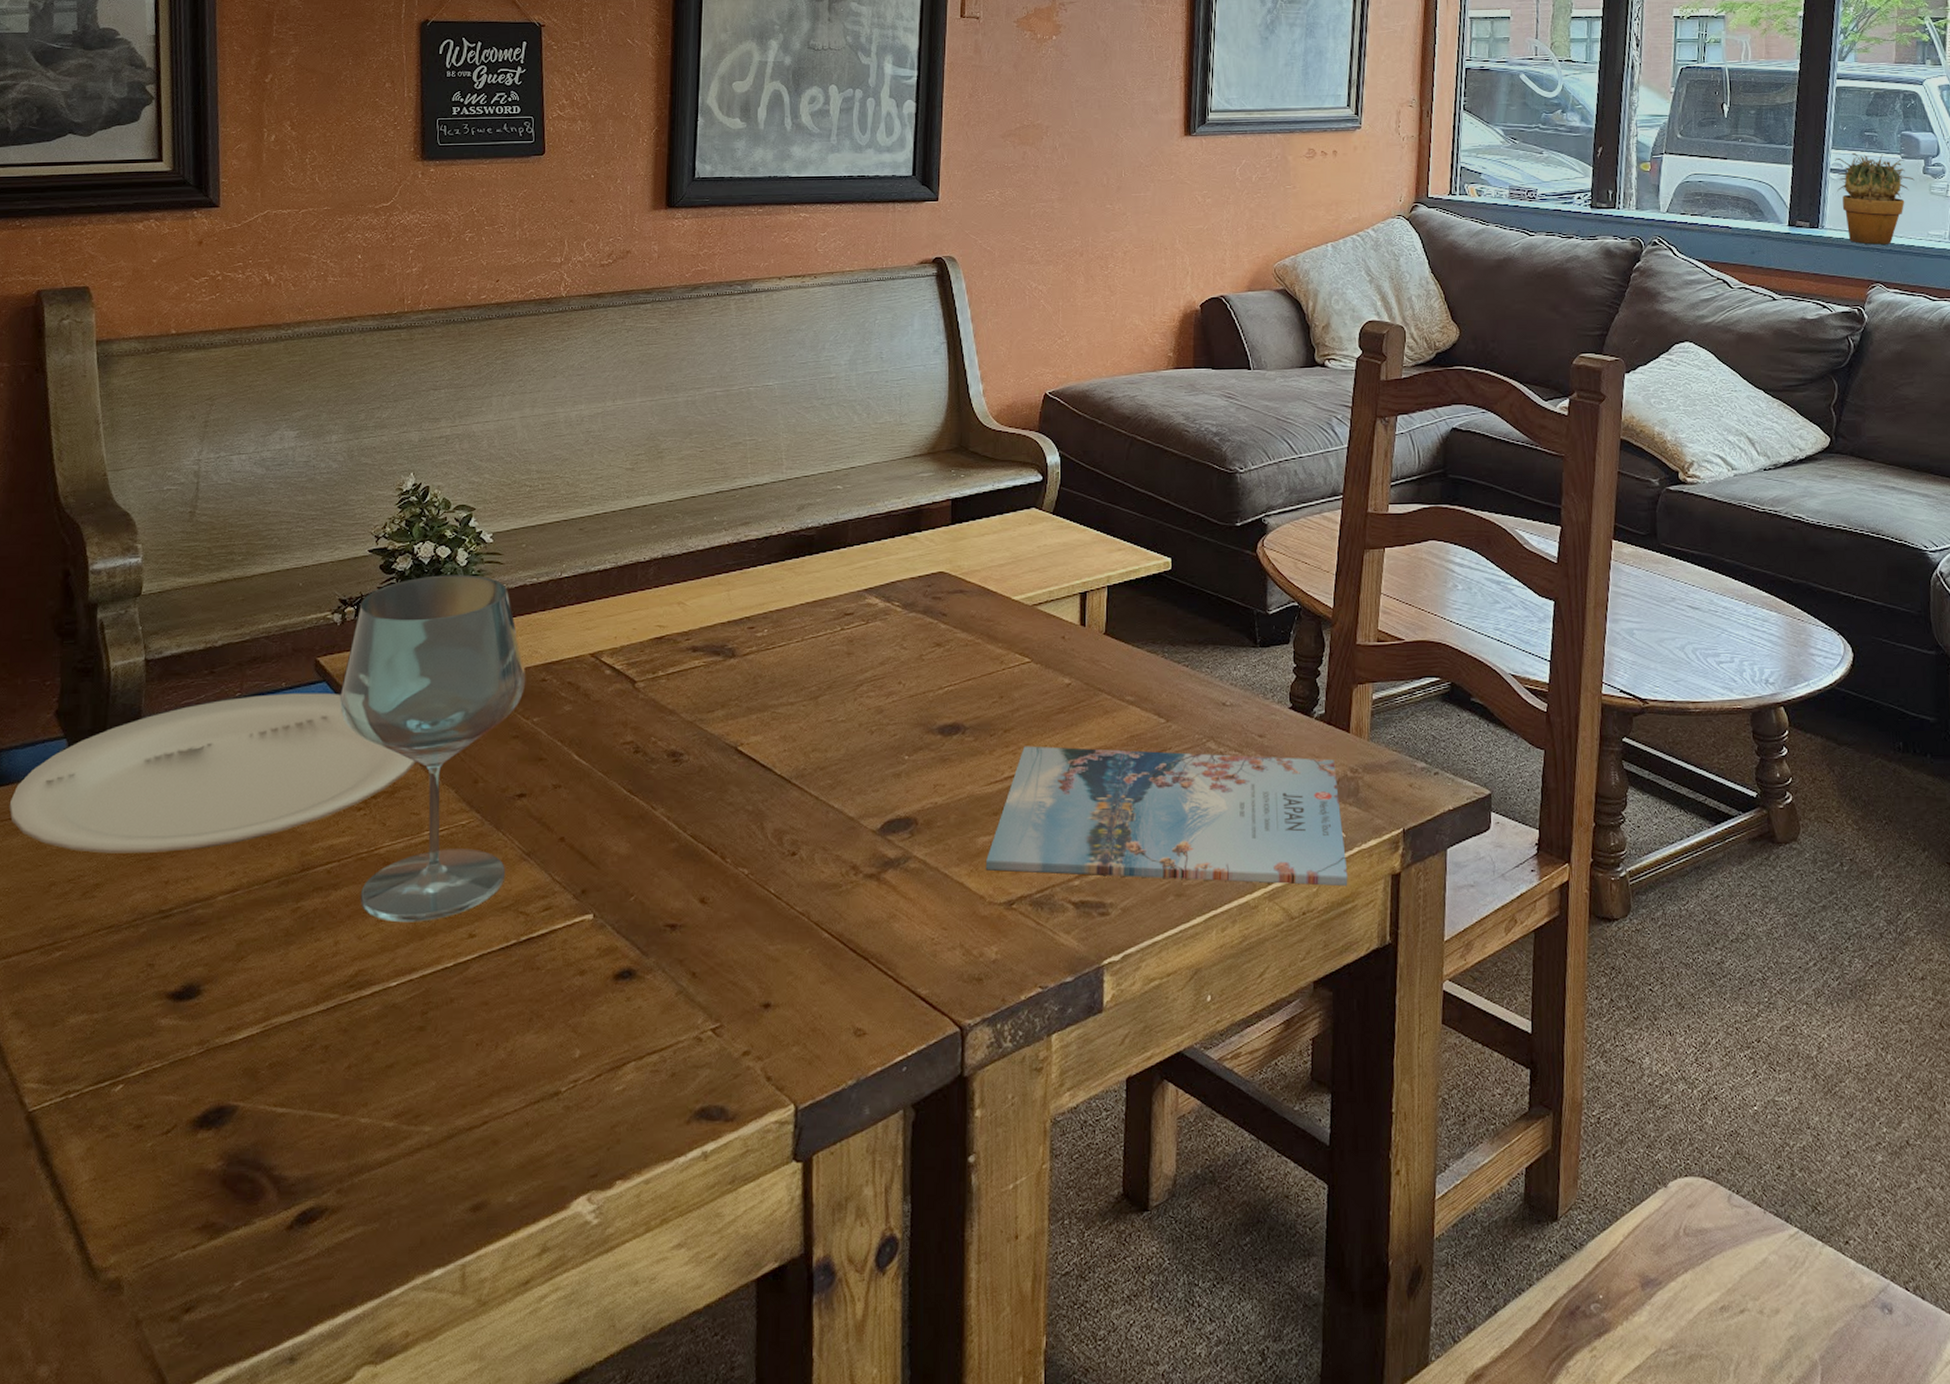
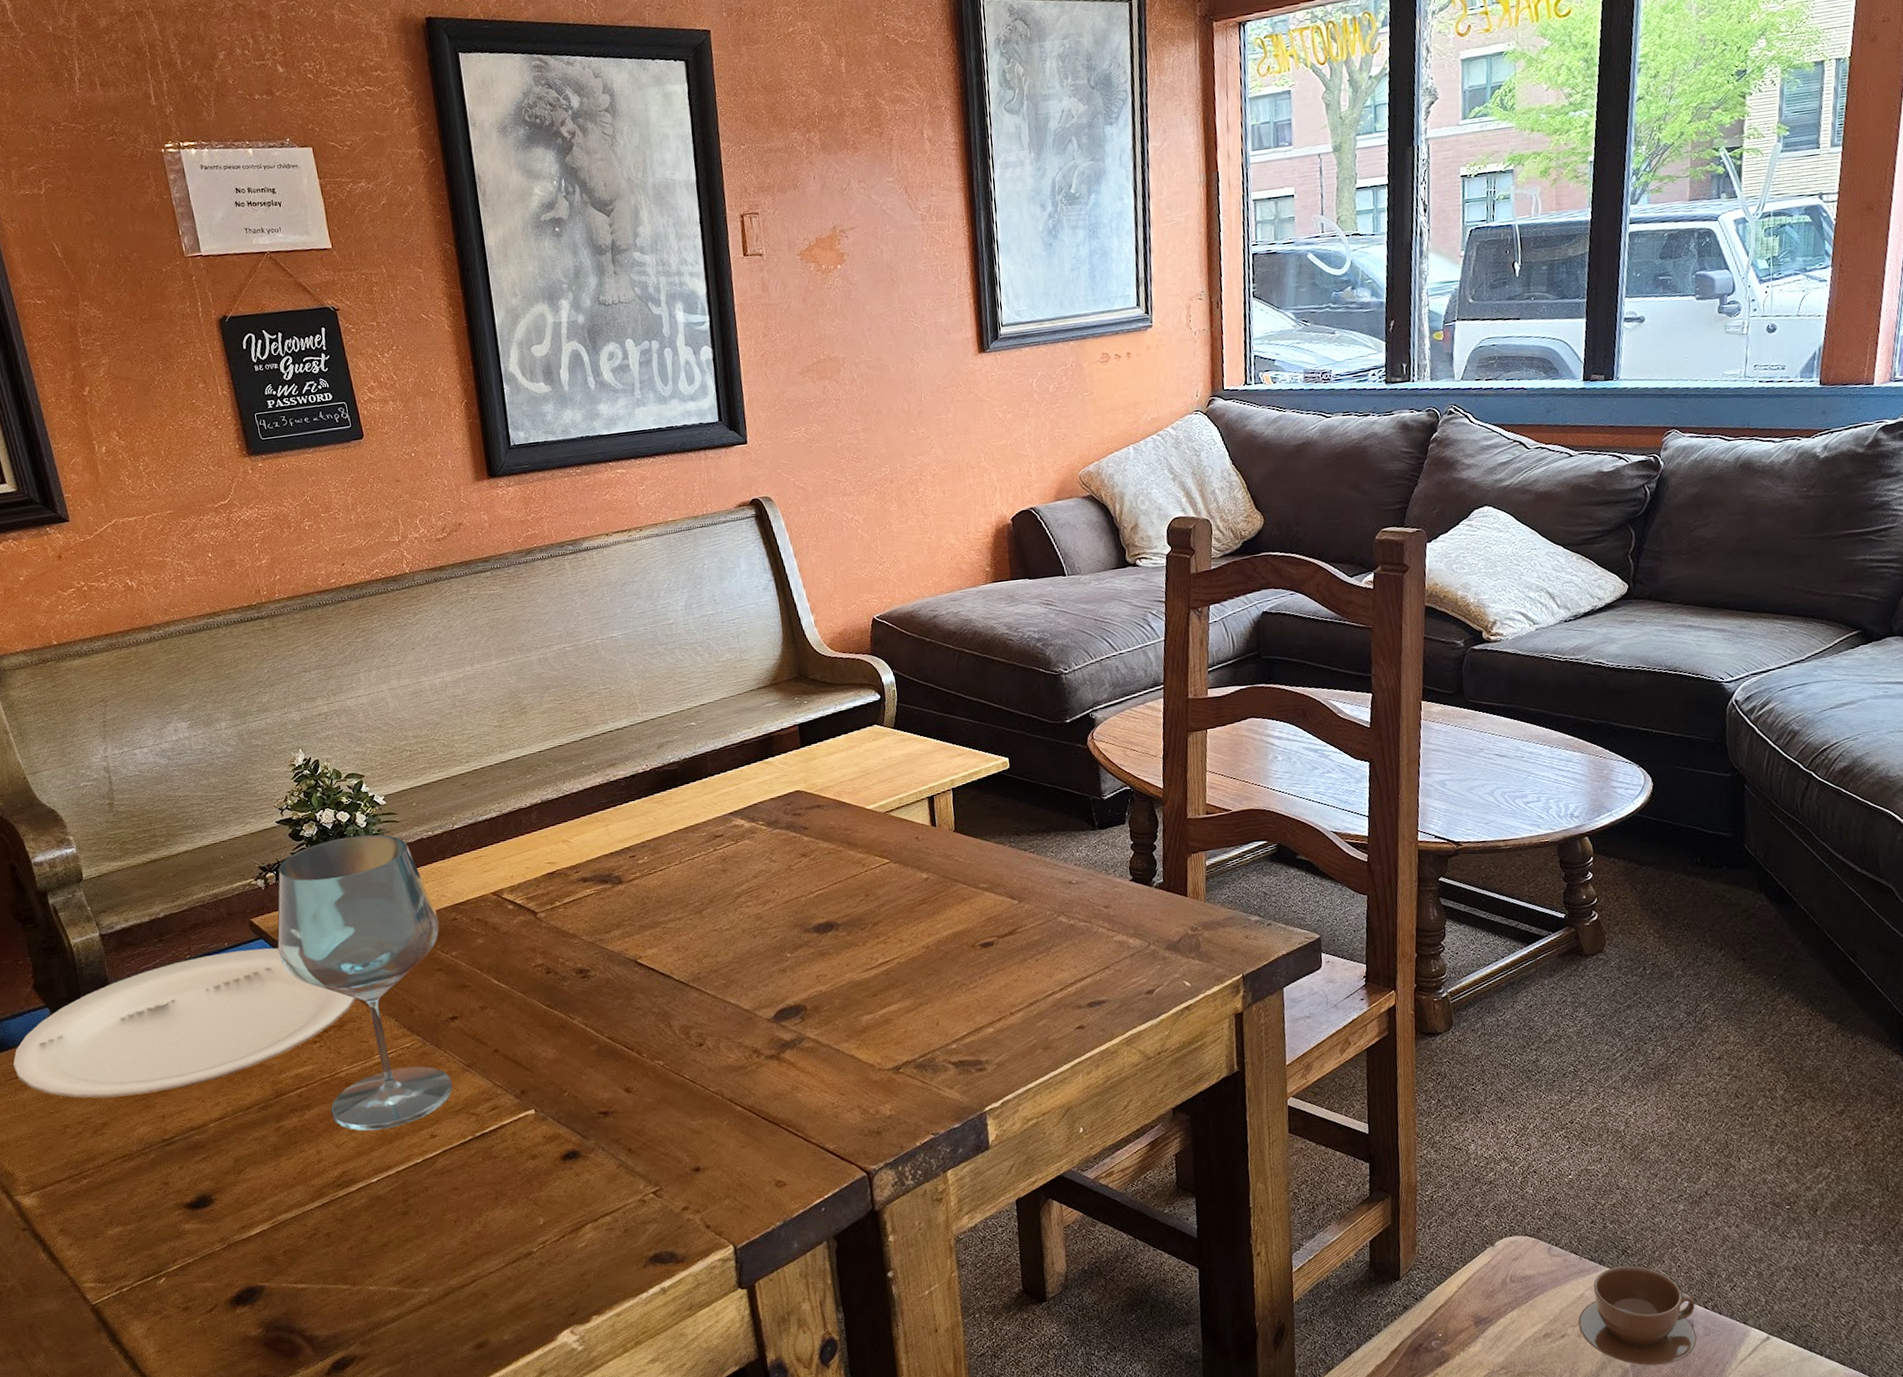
magazine: present [986,746,1348,887] -> none [871,921,1196,1043]
teacup: none [1760,1227,1896,1361] -> present [1578,1265,1697,1366]
potted cactus: present [1835,152,1914,245] -> none [1629,297,1710,391]

